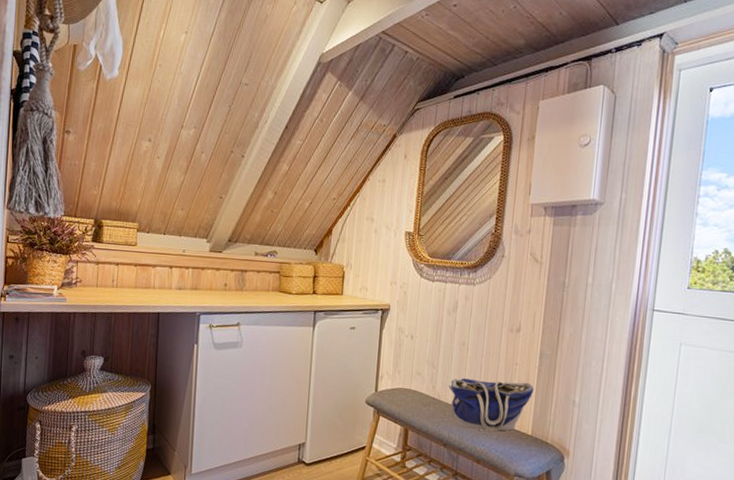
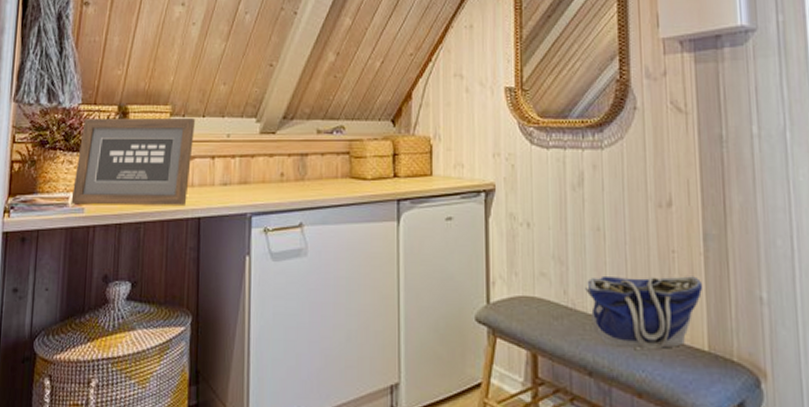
picture frame: none [56,228,158,302] -> present [71,117,196,205]

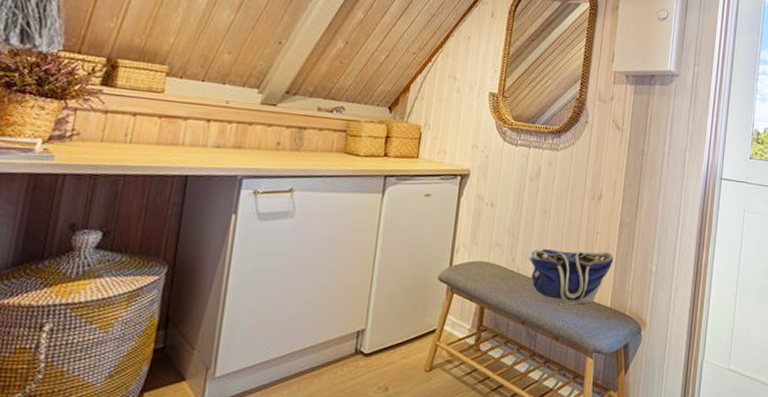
picture frame: present [71,117,196,205] -> none [38,66,194,163]

